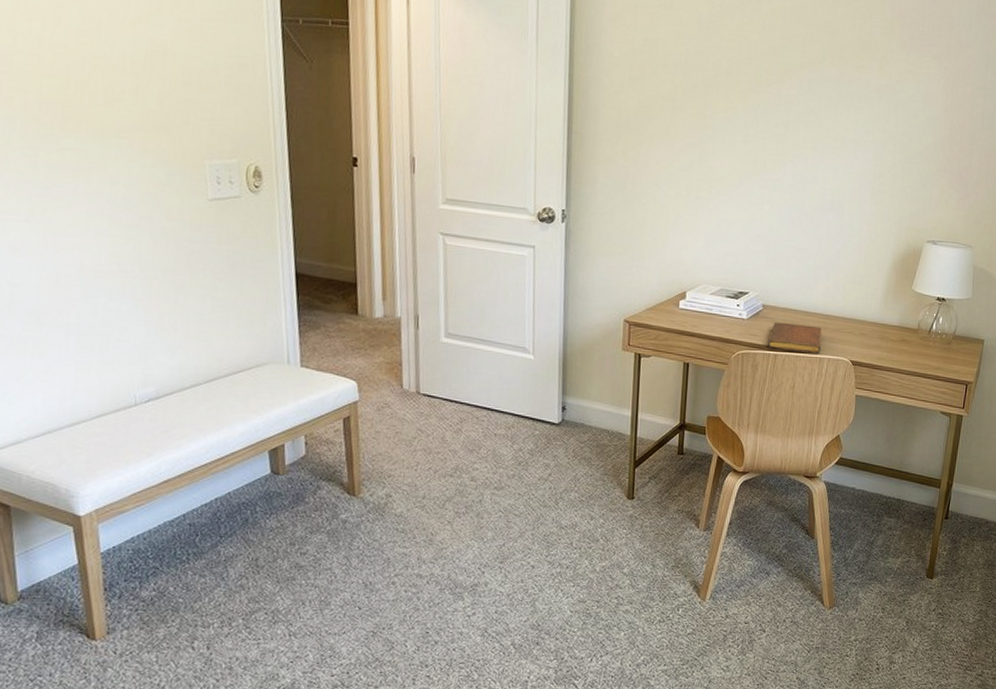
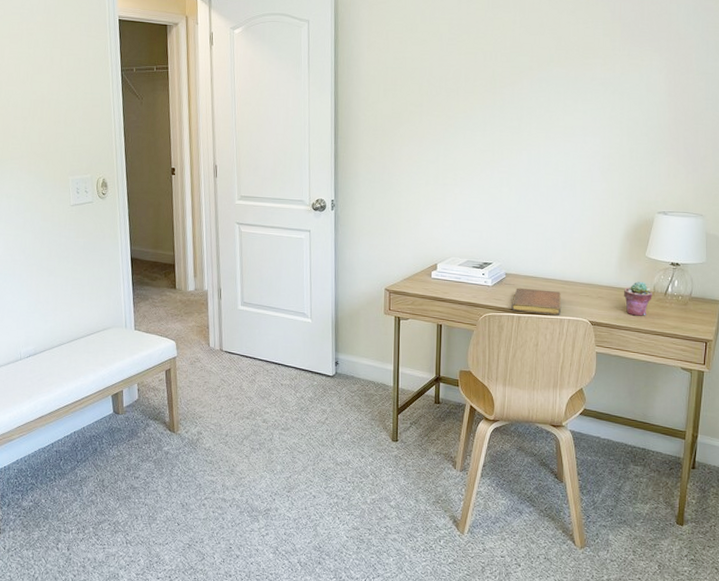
potted succulent: none [887,317,917,356] -> present [624,281,652,316]

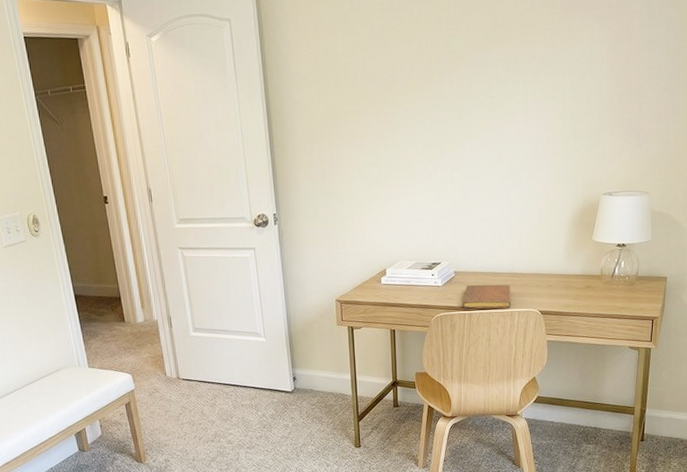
potted succulent: present [624,281,652,316] -> none [572,266,600,301]

